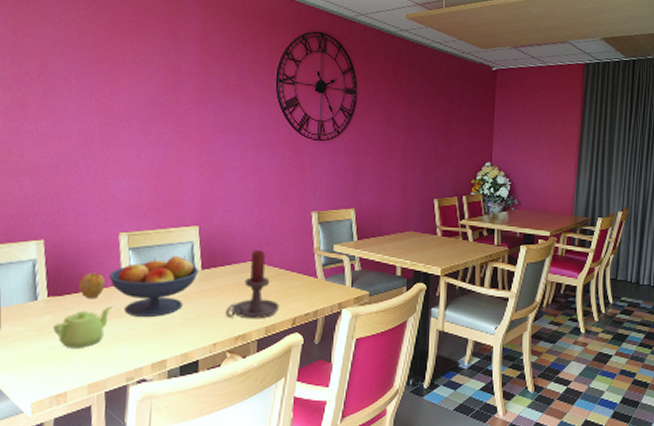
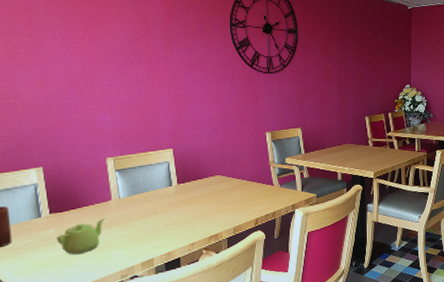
apple: present [78,273,106,298] -> none [75,192,98,213]
fruit bowl: present [108,255,199,317] -> none [100,174,176,226]
candle holder: present [225,250,280,319] -> none [199,166,244,222]

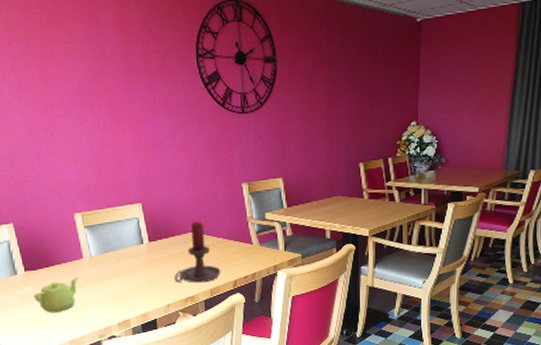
candle holder: none [199,166,244,222] -> present [174,222,221,283]

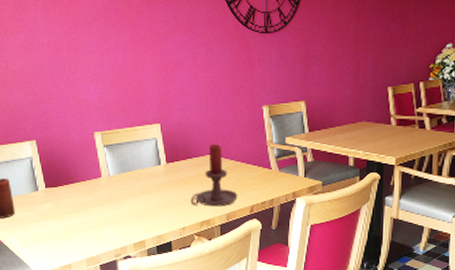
teapot: present [33,277,78,313] -> none [53,195,97,230]

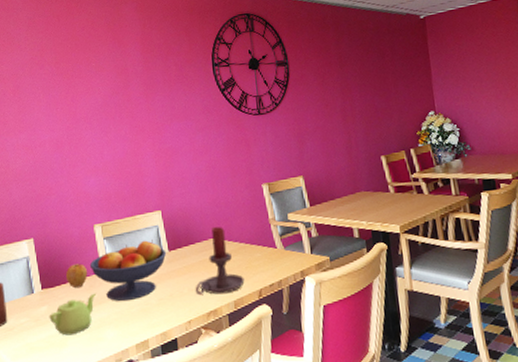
teapot: none [53,195,97,230] -> present [49,293,96,336]
apple: none [67,168,89,189] -> present [65,263,88,288]
fruit bowl: none [90,151,165,204] -> present [89,240,167,301]

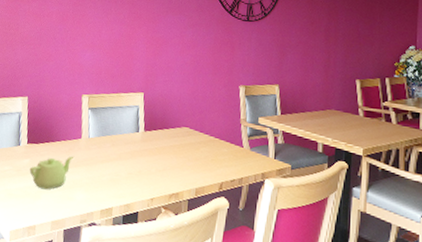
apple: present [65,263,88,288] -> none [49,126,70,148]
fruit bowl: present [89,240,167,301] -> none [72,117,143,169]
candle holder: present [195,227,245,295] -> none [162,117,209,181]

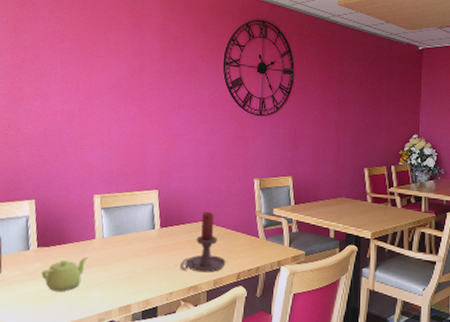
candle holder: none [162,117,209,181] -> present [180,212,226,273]

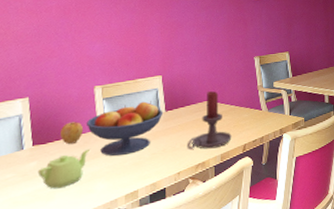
apple: none [61,228,83,250] -> present [59,121,84,144]
fruit bowl: none [85,215,158,267] -> present [86,101,164,156]

